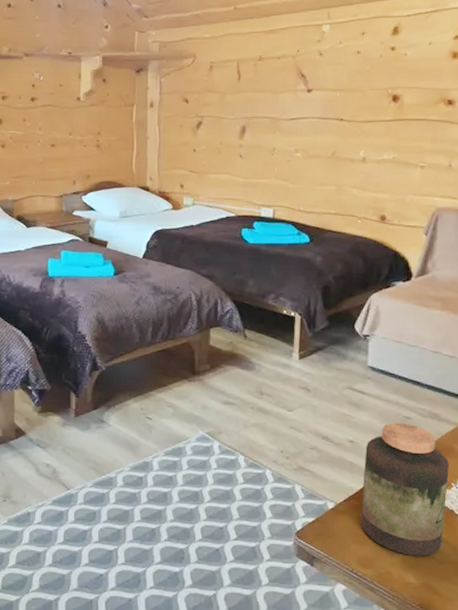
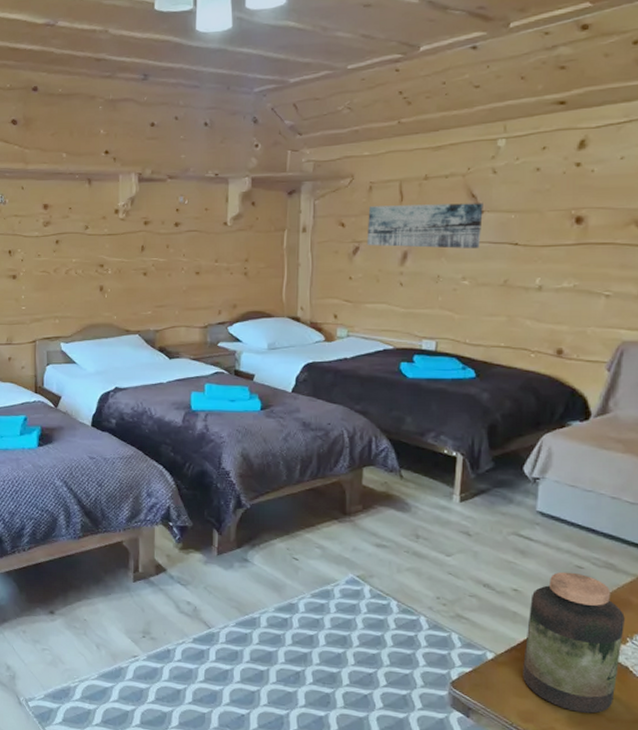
wall art: none [208,82,312,123] -> present [366,203,483,249]

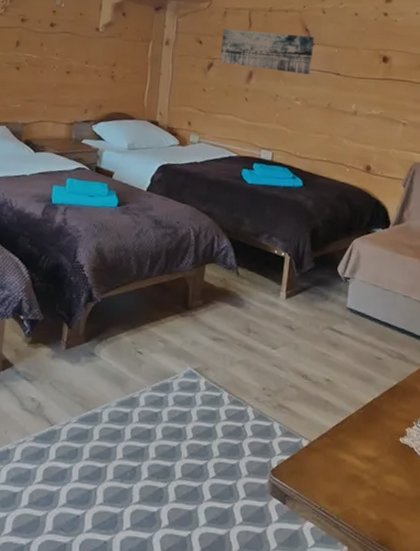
jar: present [523,571,625,714] -> none [331,362,412,493]

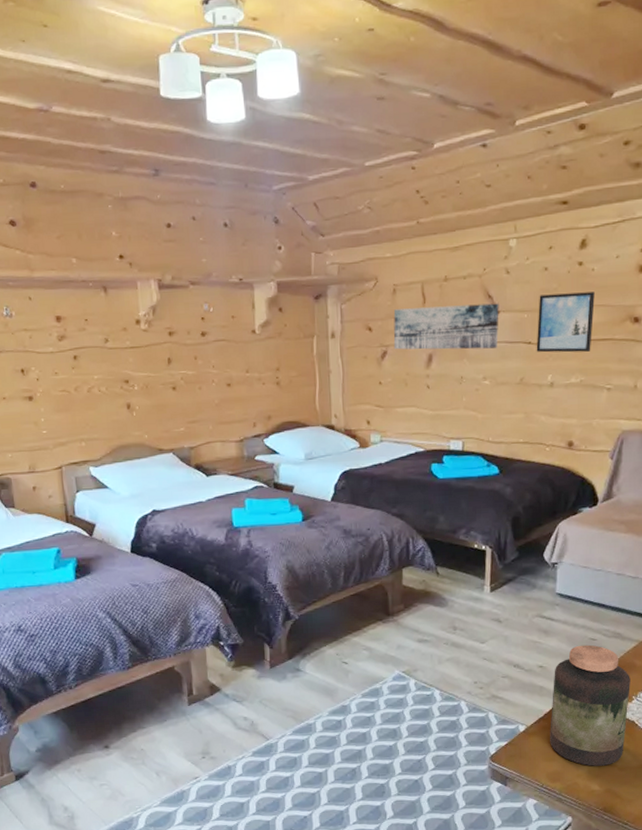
jar: none [331,362,412,493] -> present [550,644,630,766]
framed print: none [343,35,396,89] -> present [536,292,595,353]

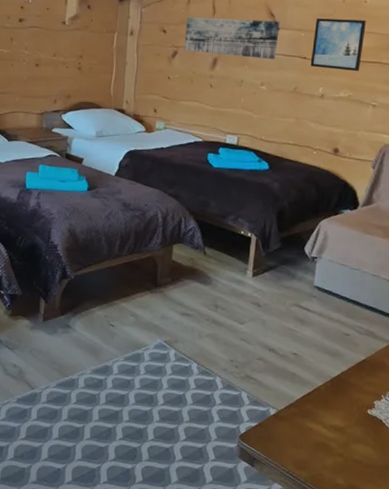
jar: present [550,644,630,766] -> none [298,338,380,461]

